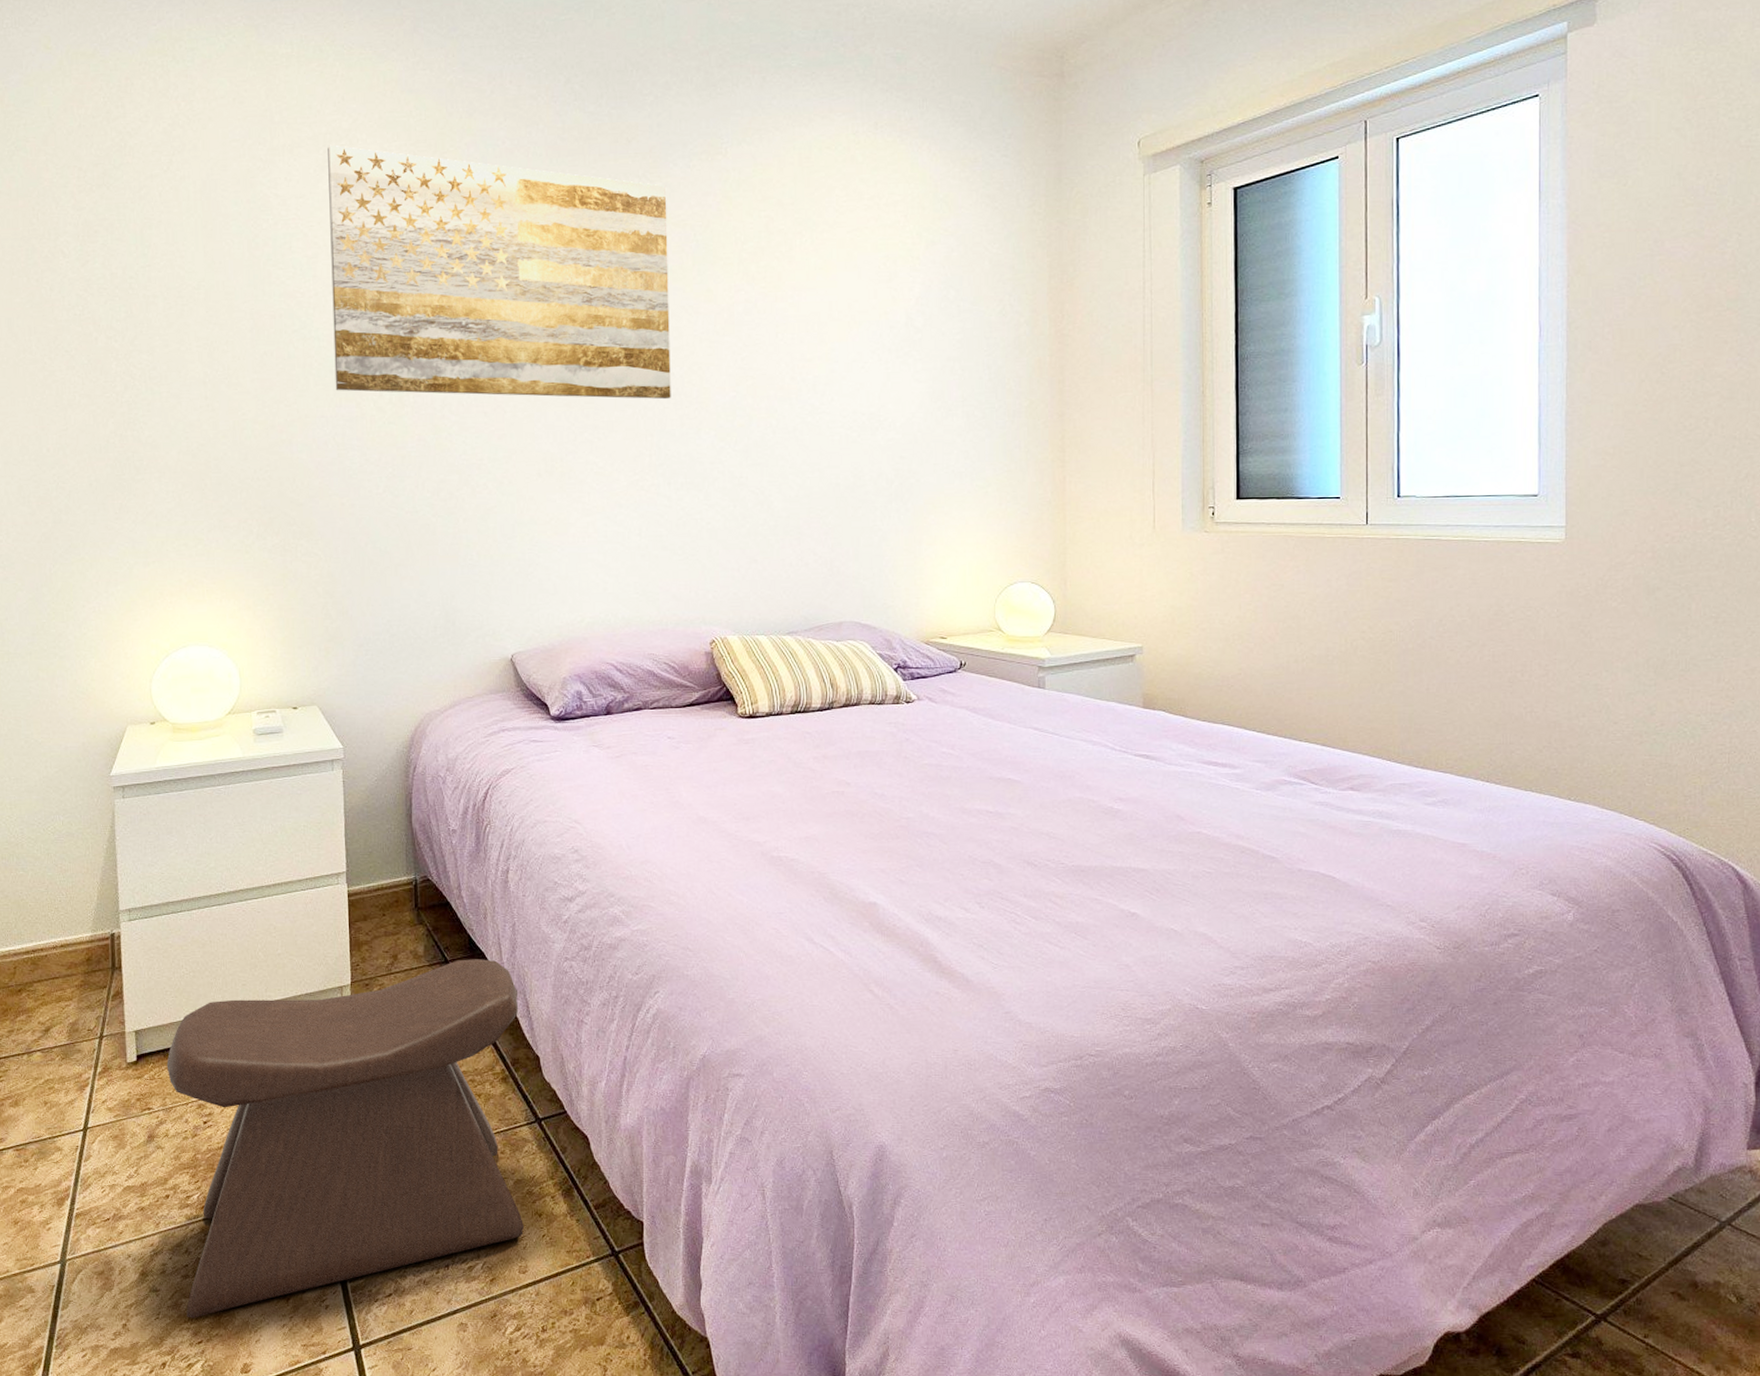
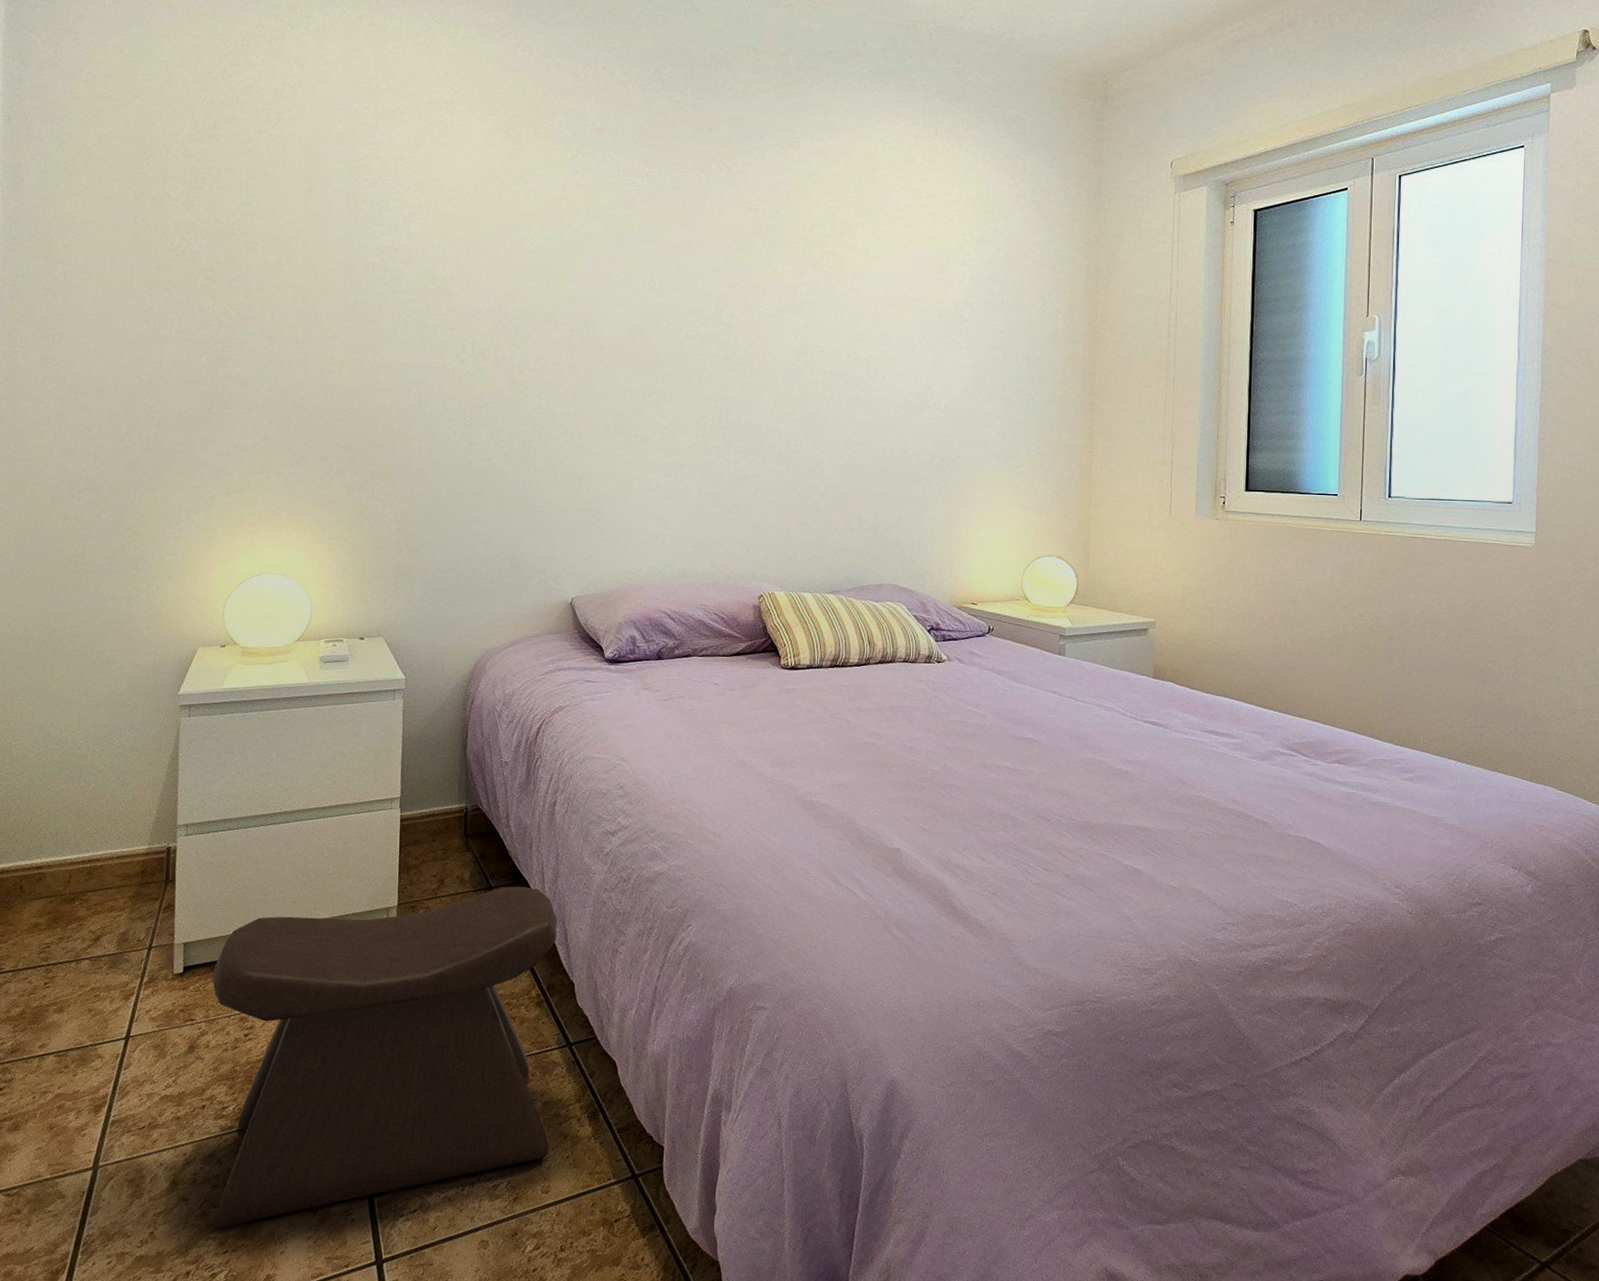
wall art: present [328,145,671,400] -> none [421,114,742,369]

